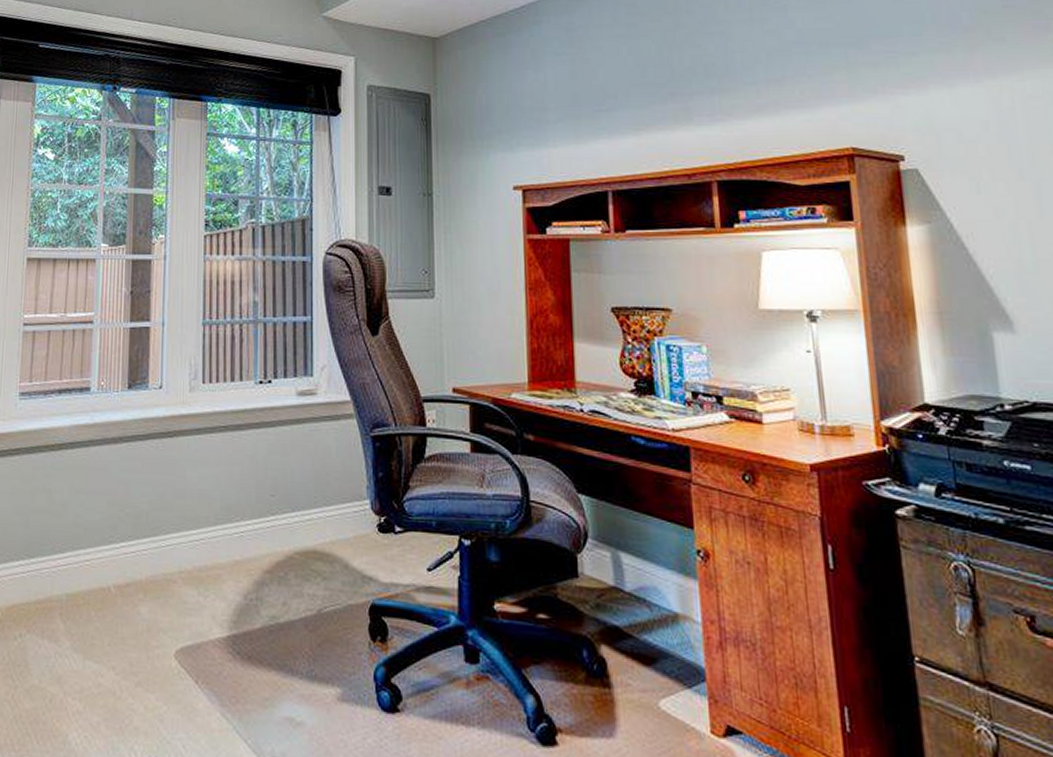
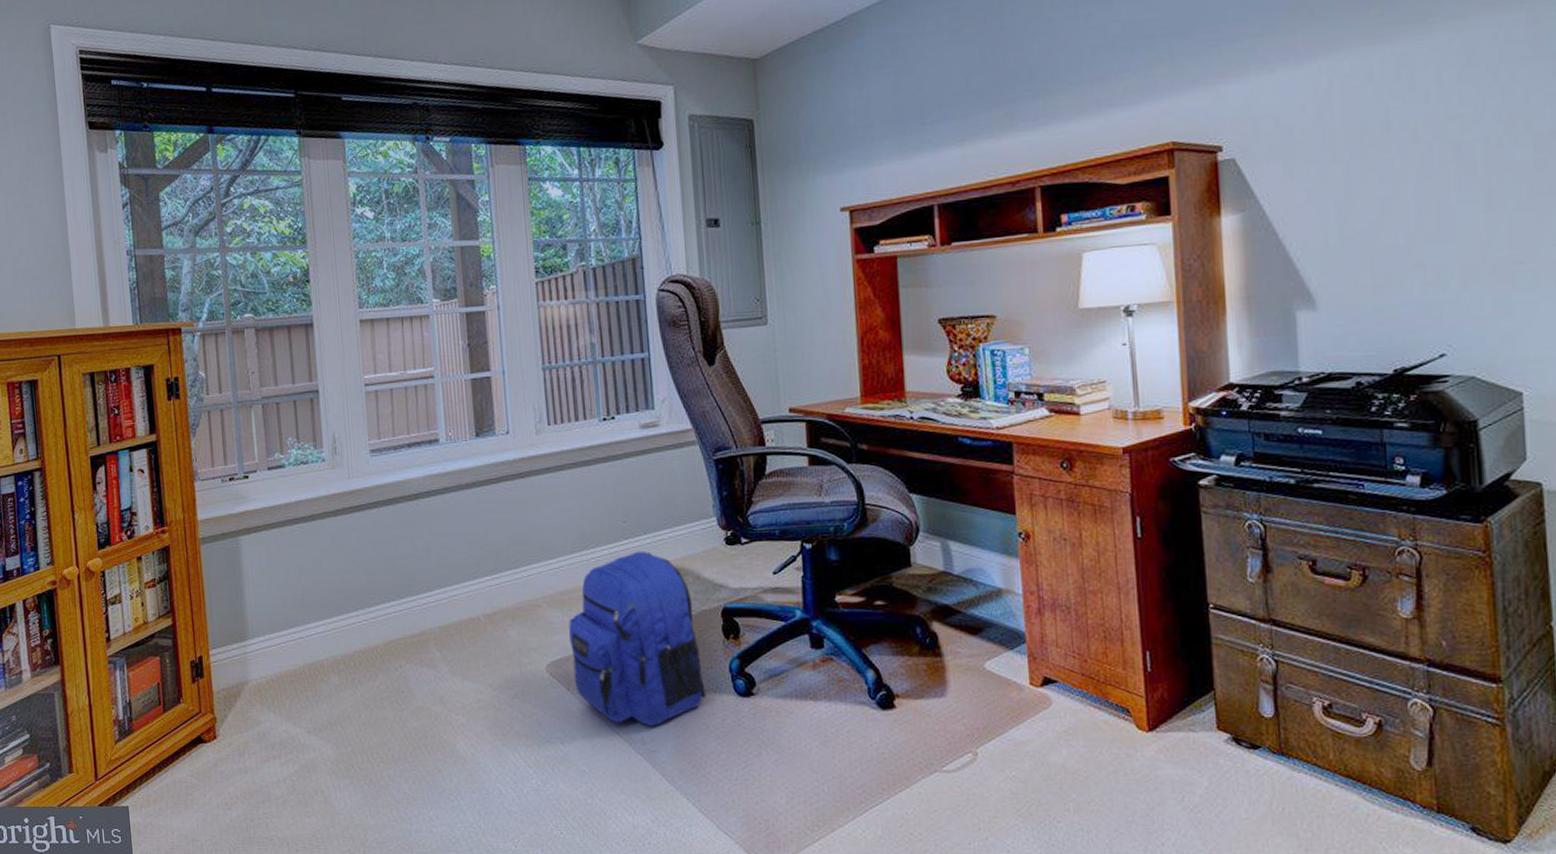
backpack: none [202,529,347,738] -> present [568,550,707,727]

